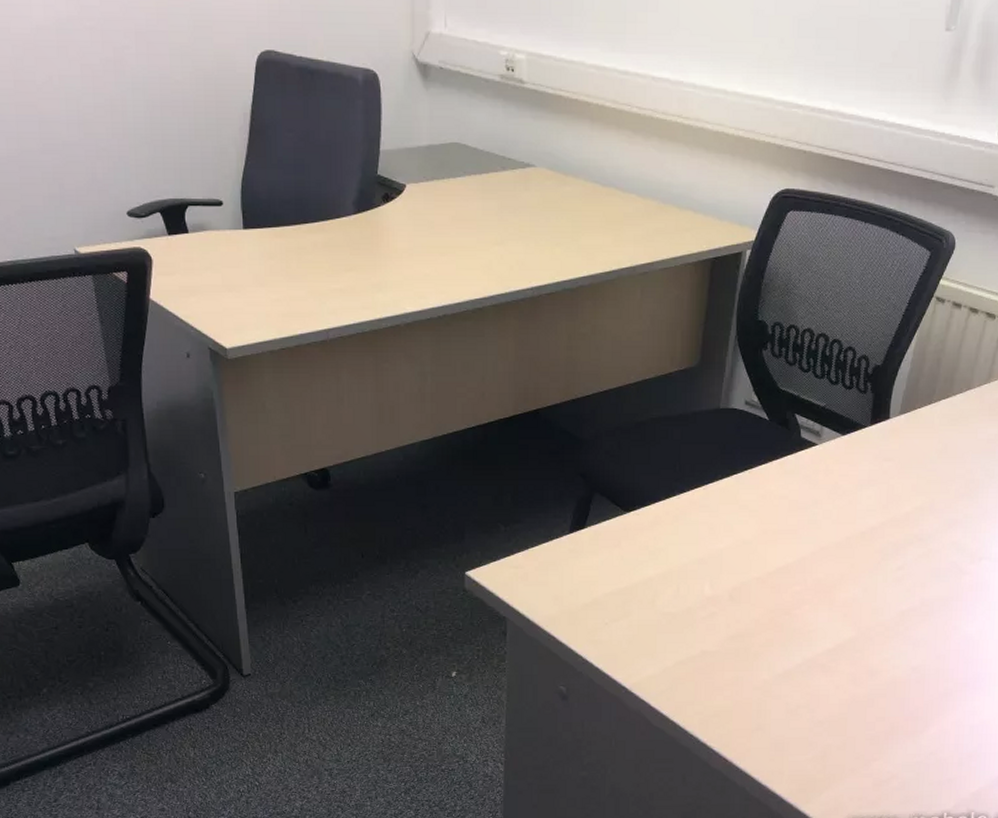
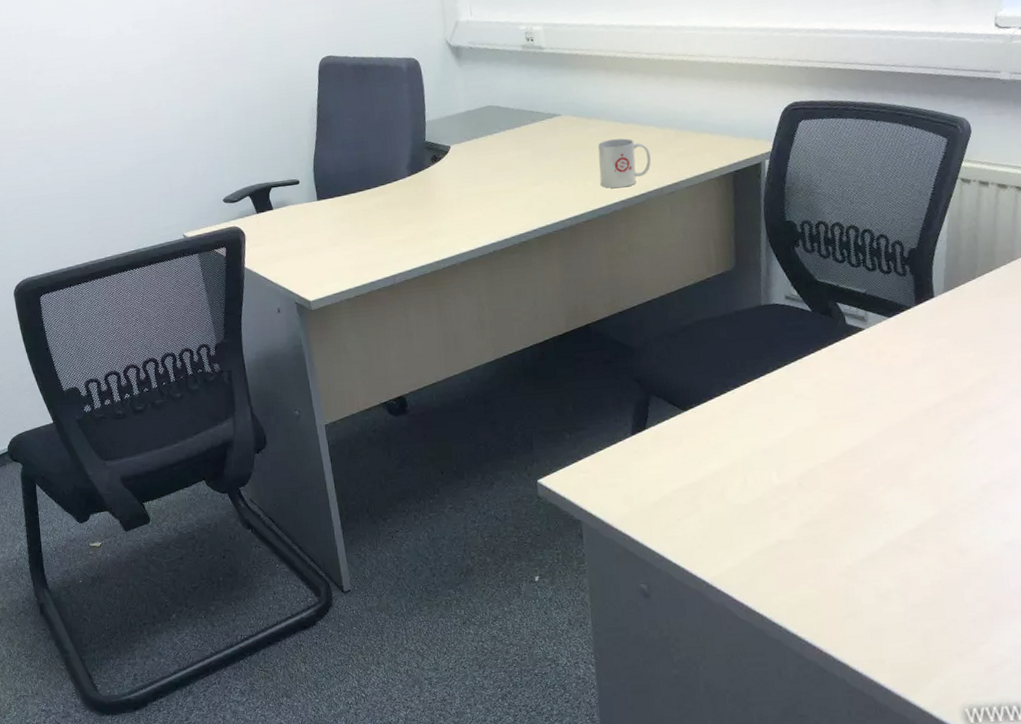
mug: none [570,202,627,261] -> present [597,138,651,189]

